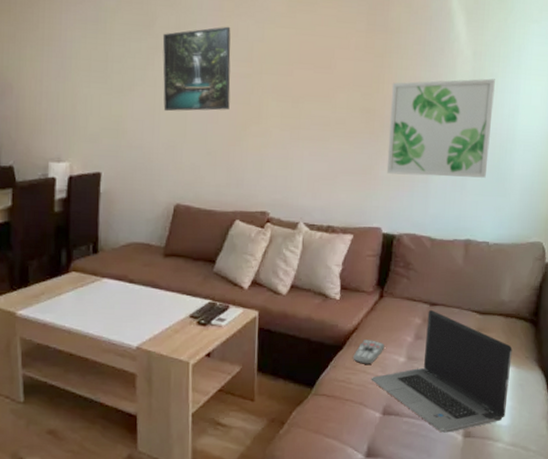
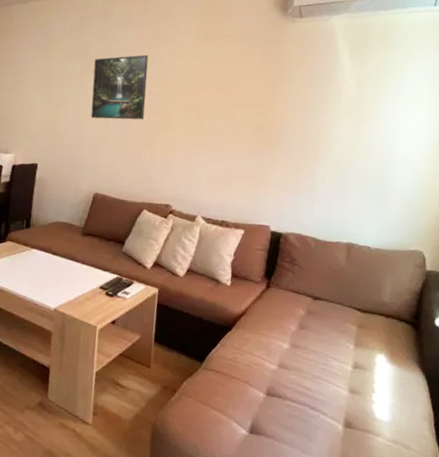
remote control: present [353,340,385,364] -> none [240,324,270,347]
laptop computer: present [372,309,513,433] -> none [257,303,393,421]
wall art: present [386,78,495,178] -> none [276,104,377,189]

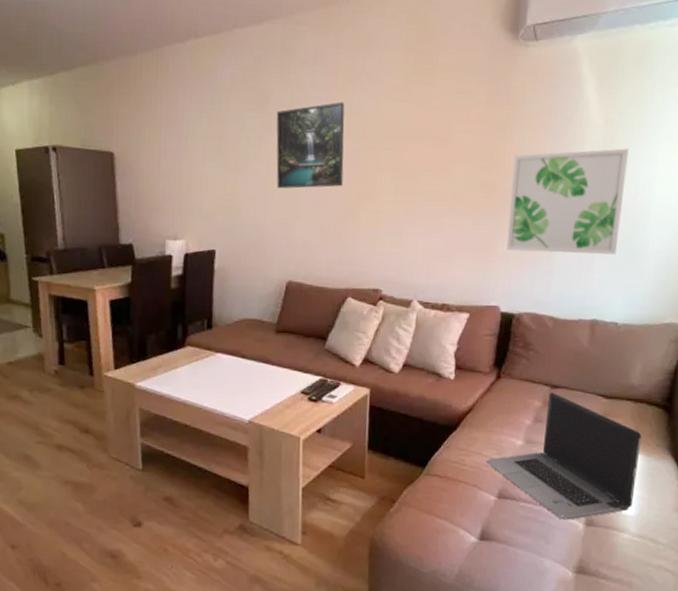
laptop computer: none [257,303,393,421] -> present [487,392,642,520]
wall art: none [276,104,377,189] -> present [506,148,629,255]

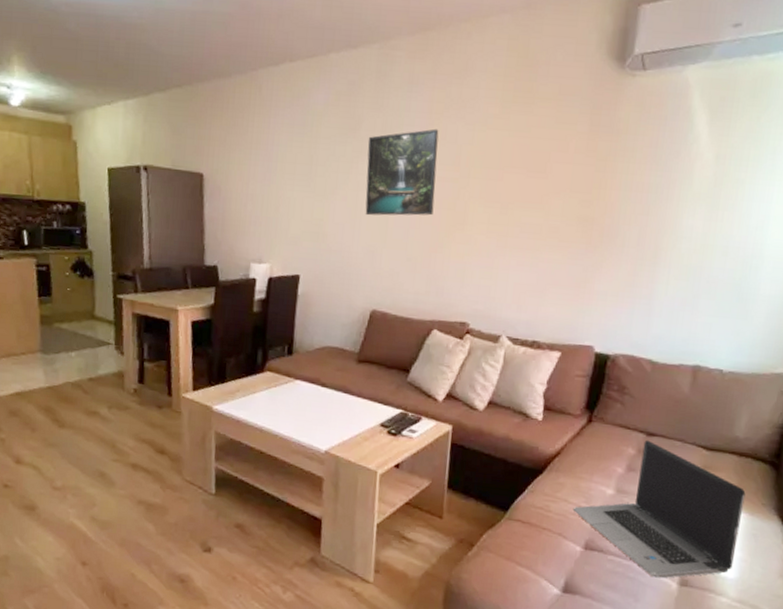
wall art: present [506,148,629,255] -> none [603,185,741,297]

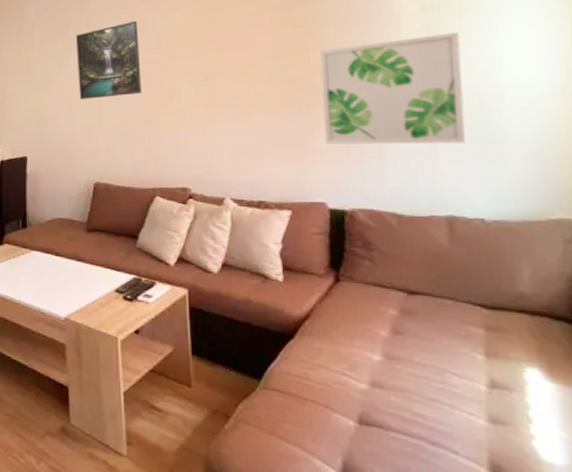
laptop computer: present [574,440,746,578] -> none [337,299,558,462]
wall art: none [603,185,741,297] -> present [319,32,465,144]

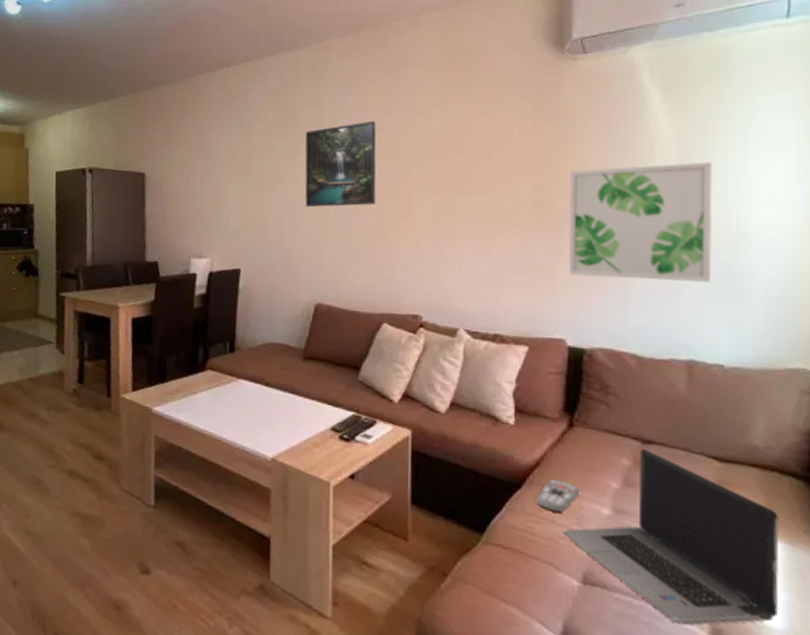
remote control: none [308,329,350,360] -> present [536,479,580,513]
laptop computer: none [337,299,558,462] -> present [564,448,779,626]

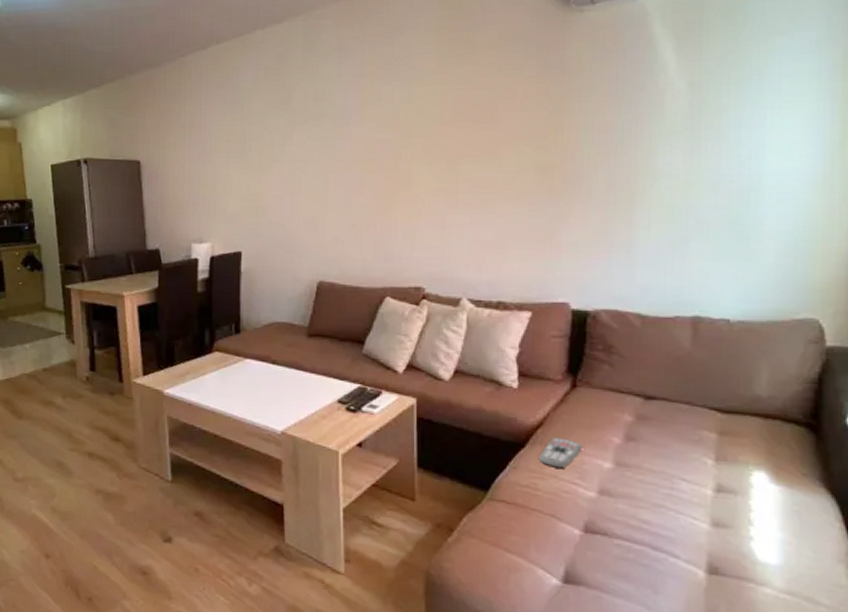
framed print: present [305,120,376,208] -> none [300,91,375,186]
laptop computer: present [564,448,779,626] -> none [566,404,779,566]
wall art: present [568,162,712,282] -> none [572,113,725,239]

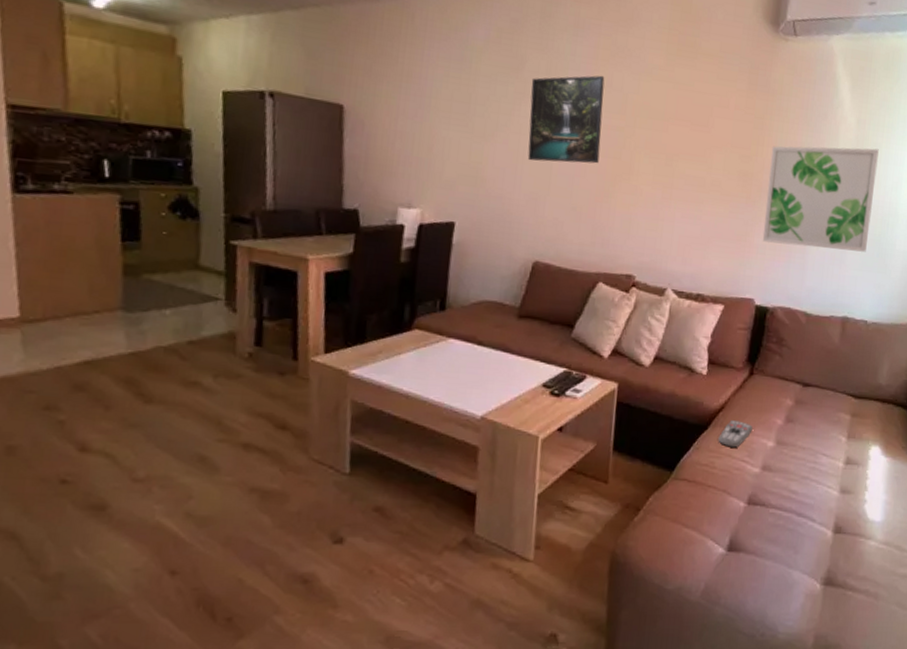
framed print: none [300,91,375,186] -> present [527,75,605,164]
wall art: none [572,113,725,239] -> present [762,146,879,252]

